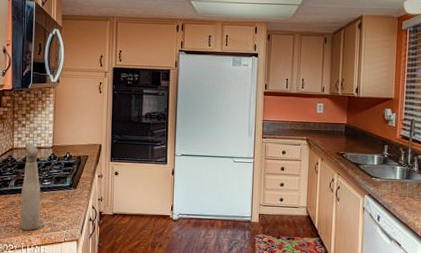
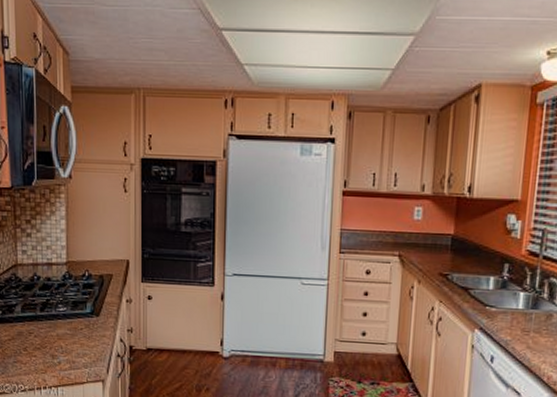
spray bottle: present [20,143,41,231] -> none [30,257,56,368]

